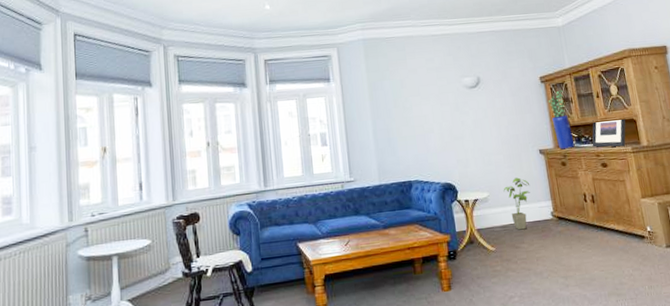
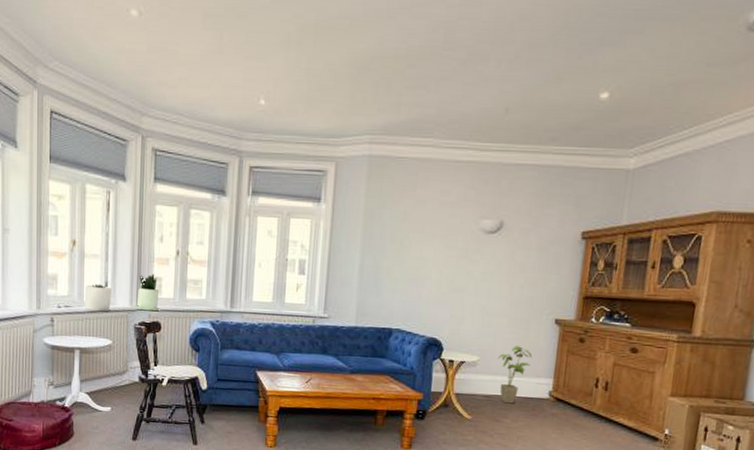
planter: none [118,185,147,214] -> present [84,283,112,312]
planter: none [171,167,197,205] -> present [135,273,160,312]
vase: present [548,87,575,150] -> none [581,248,608,324]
picture frame: present [592,118,626,148] -> none [625,295,682,333]

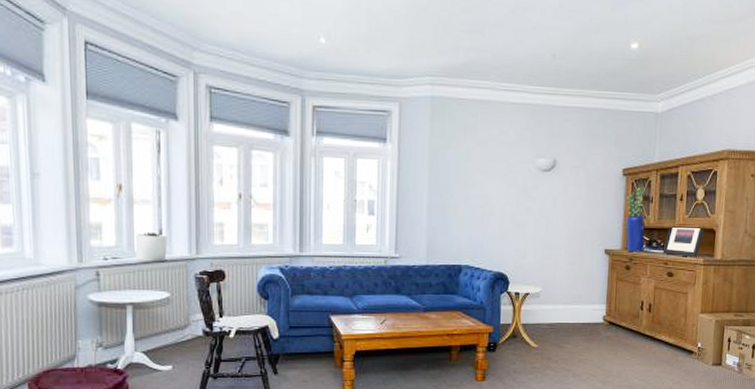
planter: present [135,273,160,312] -> none [195,218,223,259]
house plant: present [497,346,533,404] -> none [558,276,588,330]
vase: none [581,248,608,324] -> present [625,184,645,253]
picture frame: none [625,295,682,333] -> present [662,225,705,258]

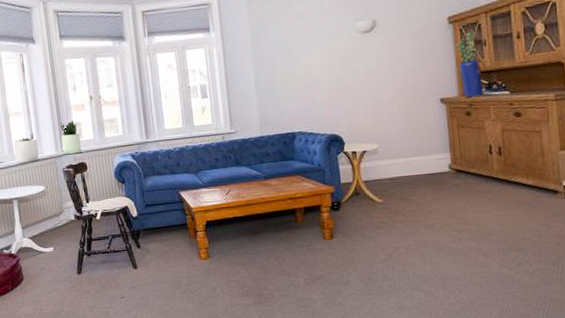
planter: none [195,218,223,259] -> present [59,120,84,155]
picture frame: present [662,225,705,258] -> none [505,61,551,95]

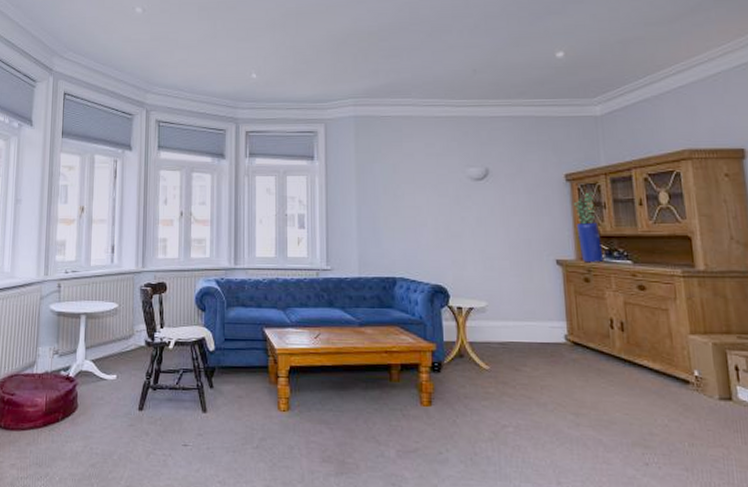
planter: present [13,137,39,163] -> none [91,247,118,275]
planter: present [59,120,84,155] -> none [141,235,166,272]

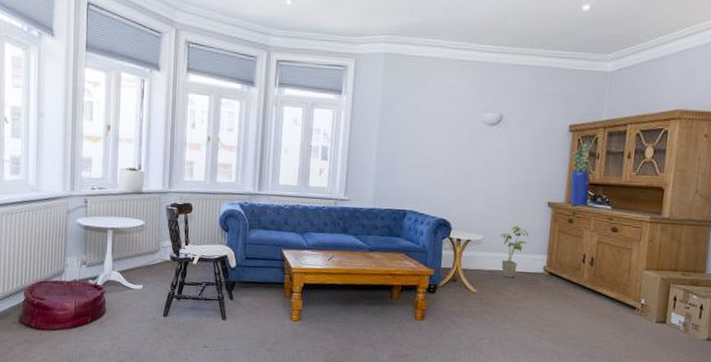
planter: none [91,247,118,275] -> present [117,166,145,194]
house plant: none [506,289,541,351] -> present [499,226,529,278]

